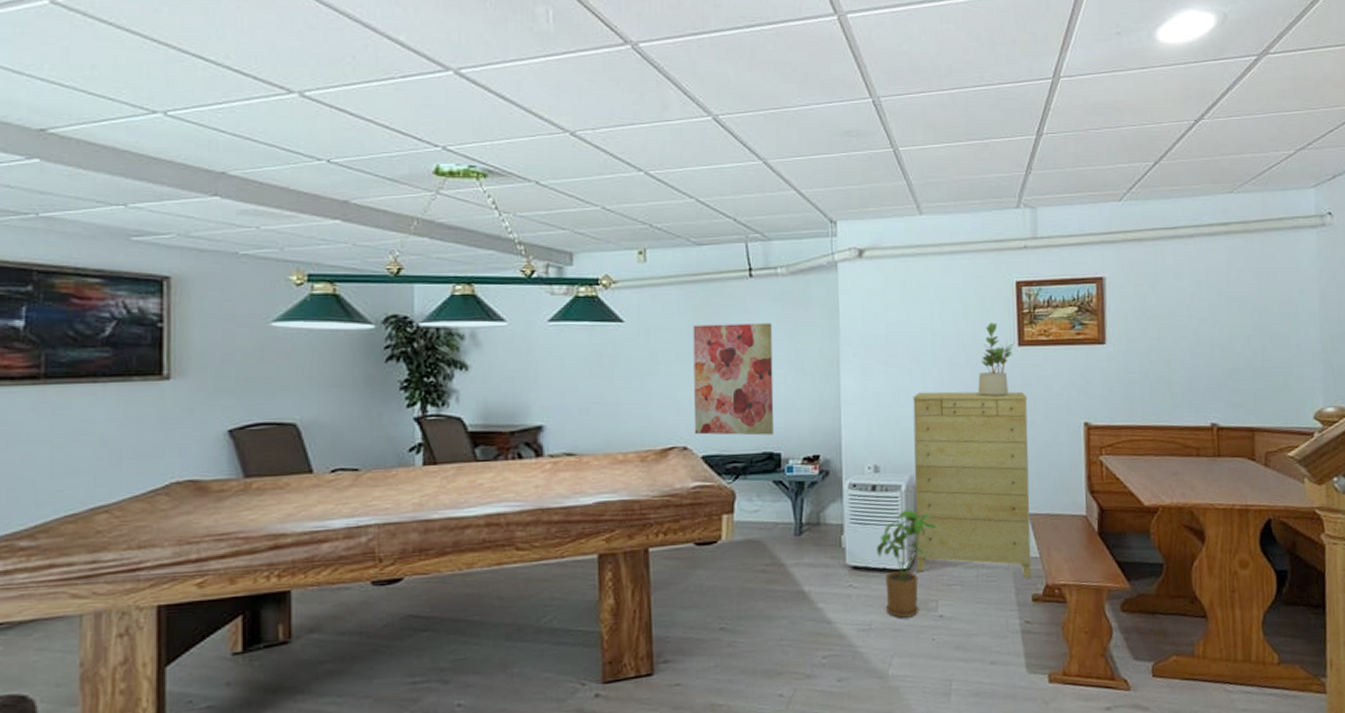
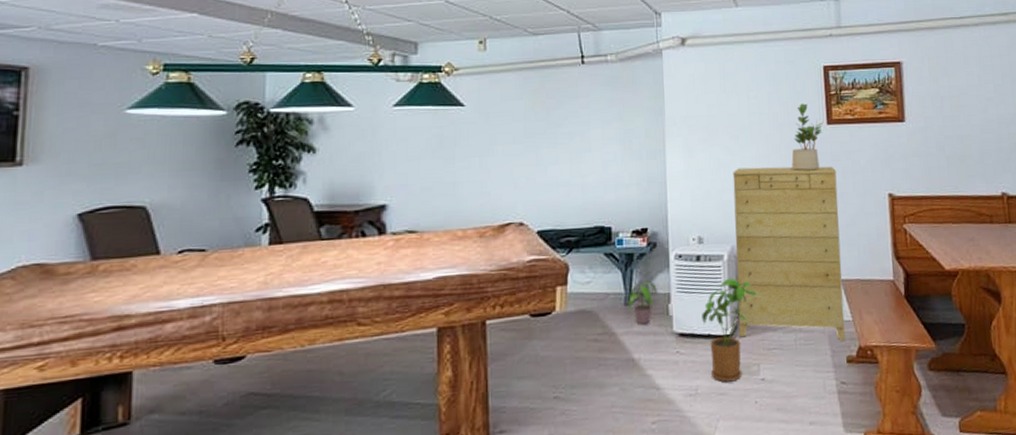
wall art: present [693,323,774,436] -> none [529,106,605,211]
potted plant: none [798,511,829,557] -> present [627,281,657,325]

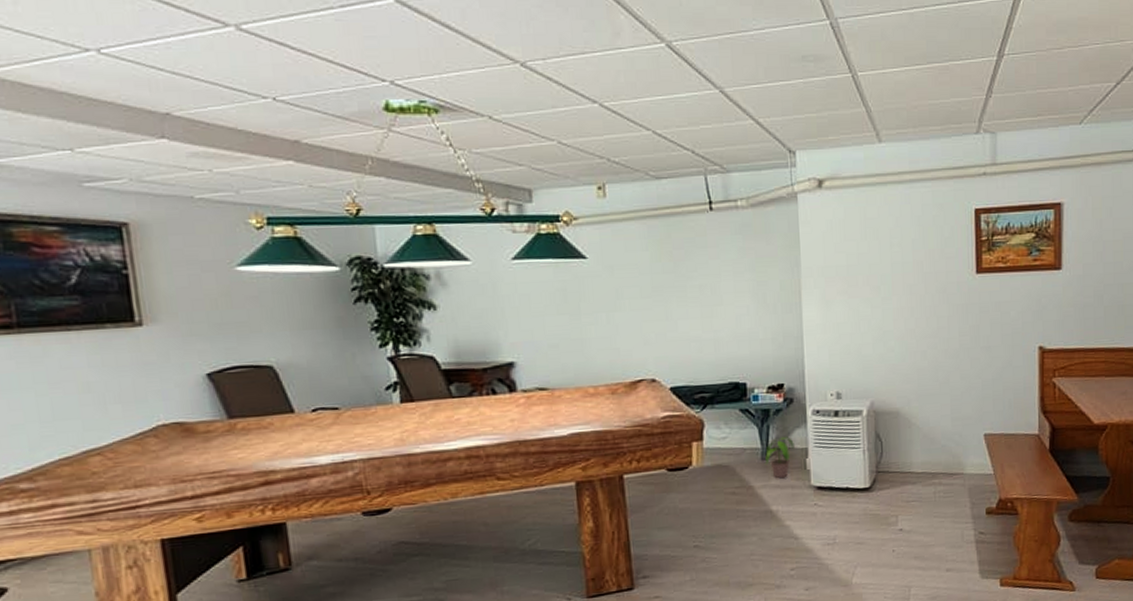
house plant: present [702,278,758,383] -> none [840,433,897,533]
dresser: present [732,166,845,341] -> none [873,318,986,493]
potted plant: present [791,103,824,171] -> none [936,251,972,324]

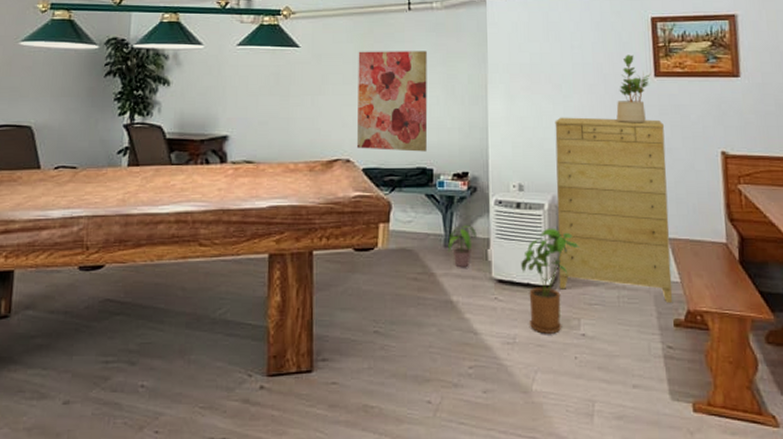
wall art: none [655,256,739,367] -> present [356,51,428,152]
house plant: none [840,433,897,533] -> present [521,228,579,334]
dresser: none [873,318,986,493] -> present [555,117,672,302]
potted plant: none [936,251,972,324] -> present [616,55,651,124]

